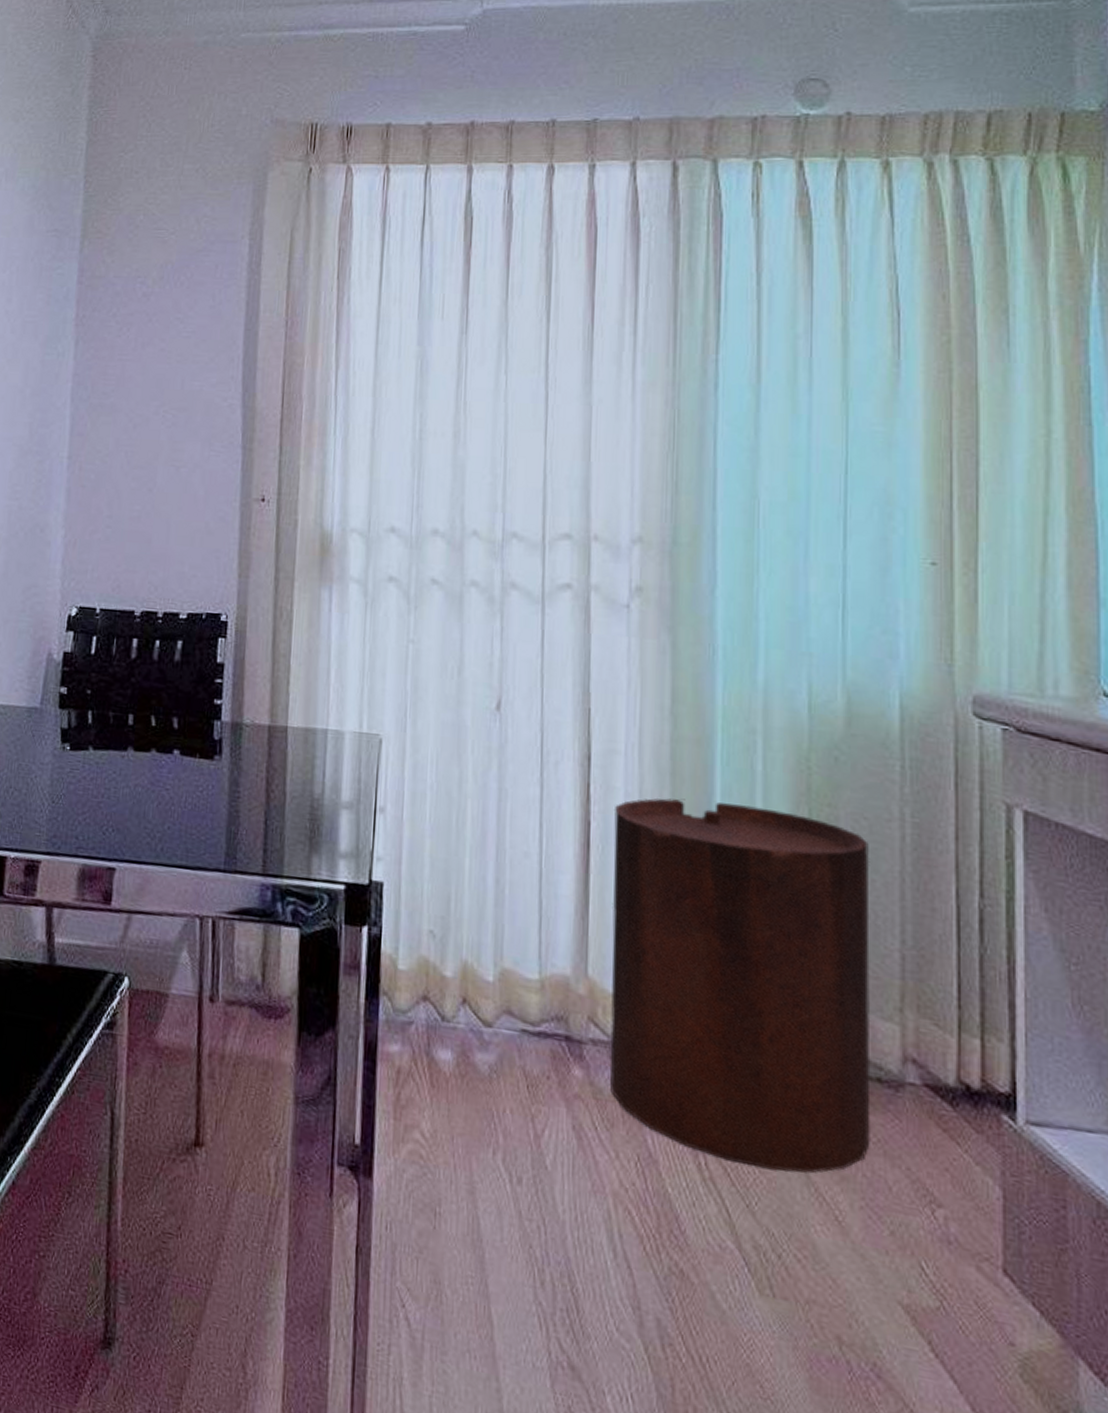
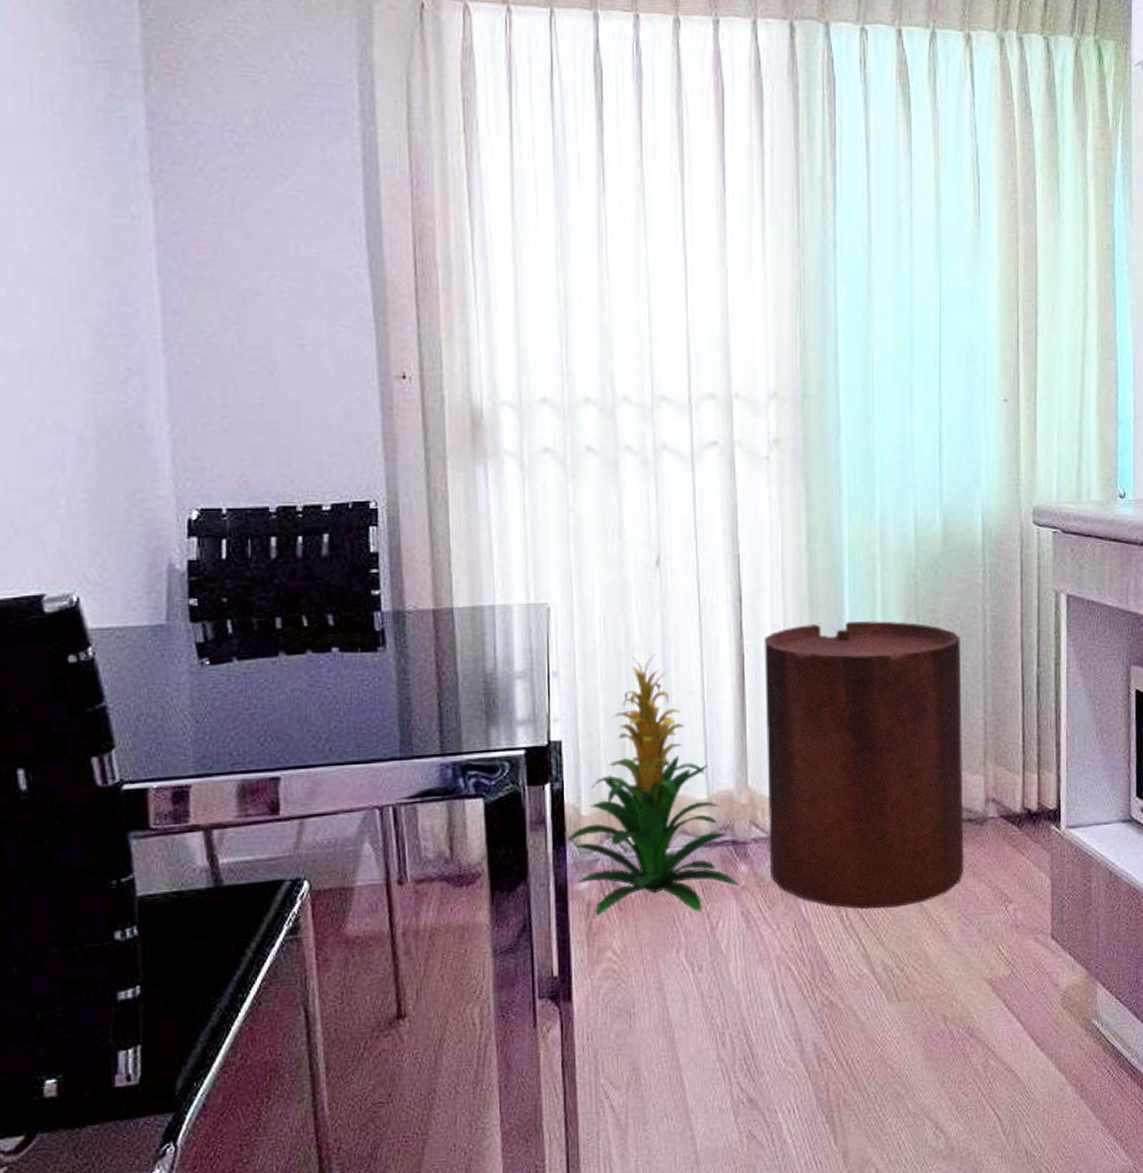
indoor plant: none [381,804,571,1113] -> present [568,654,739,915]

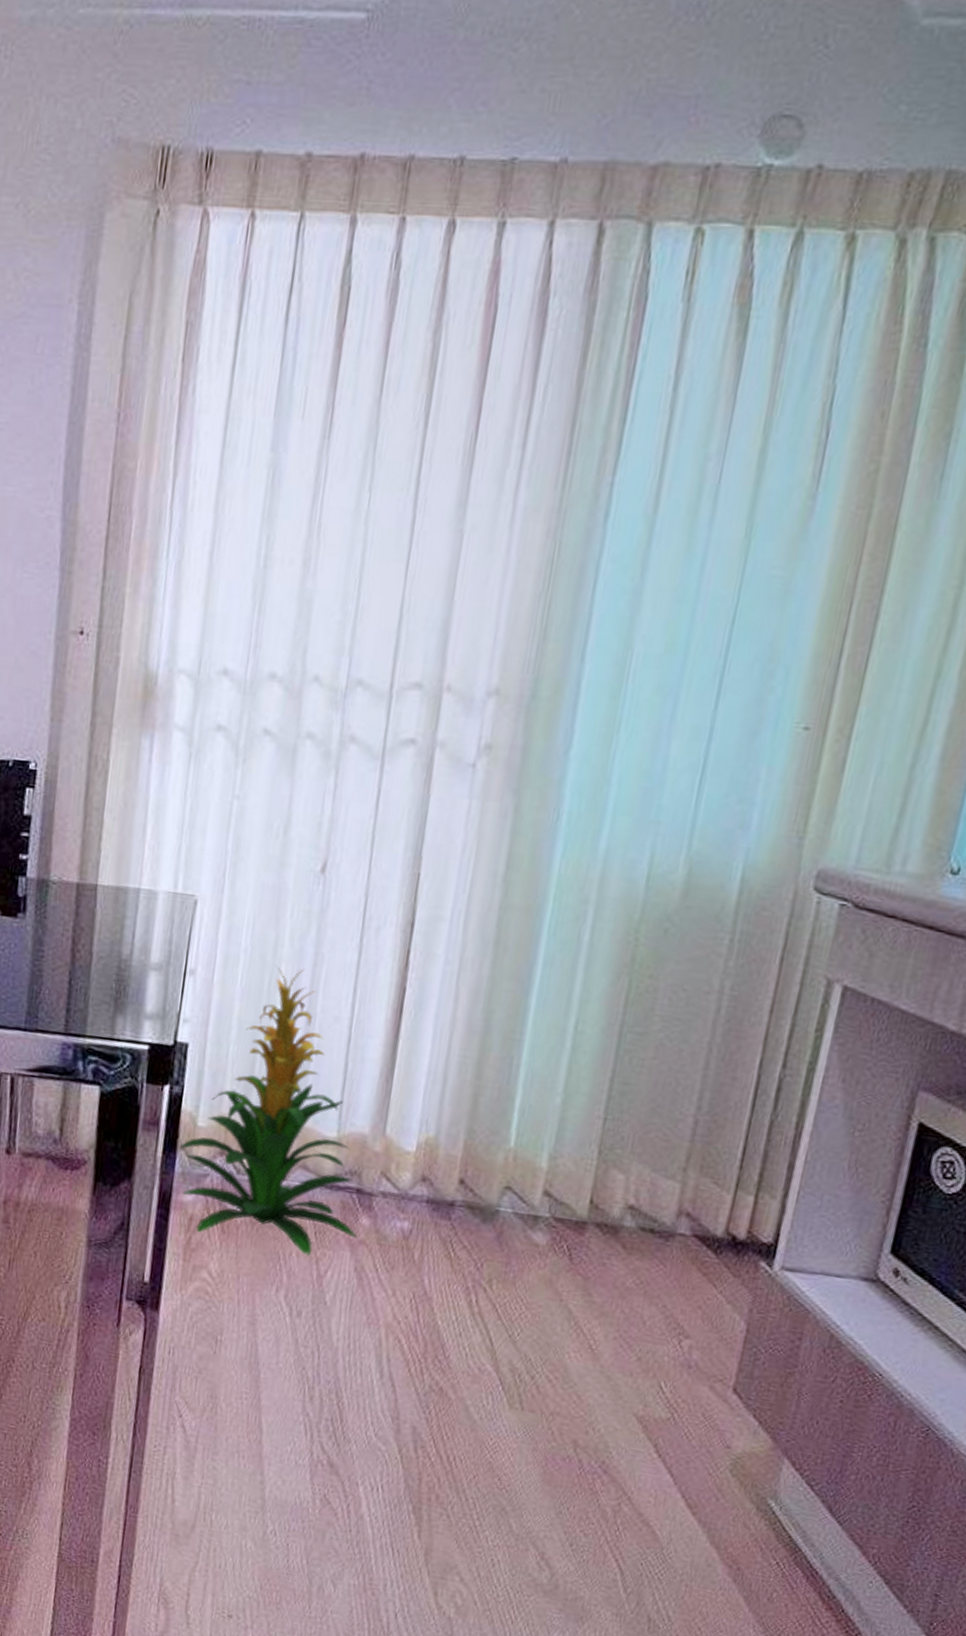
trash can: present [763,621,964,910] -> none [394,966,683,1310]

